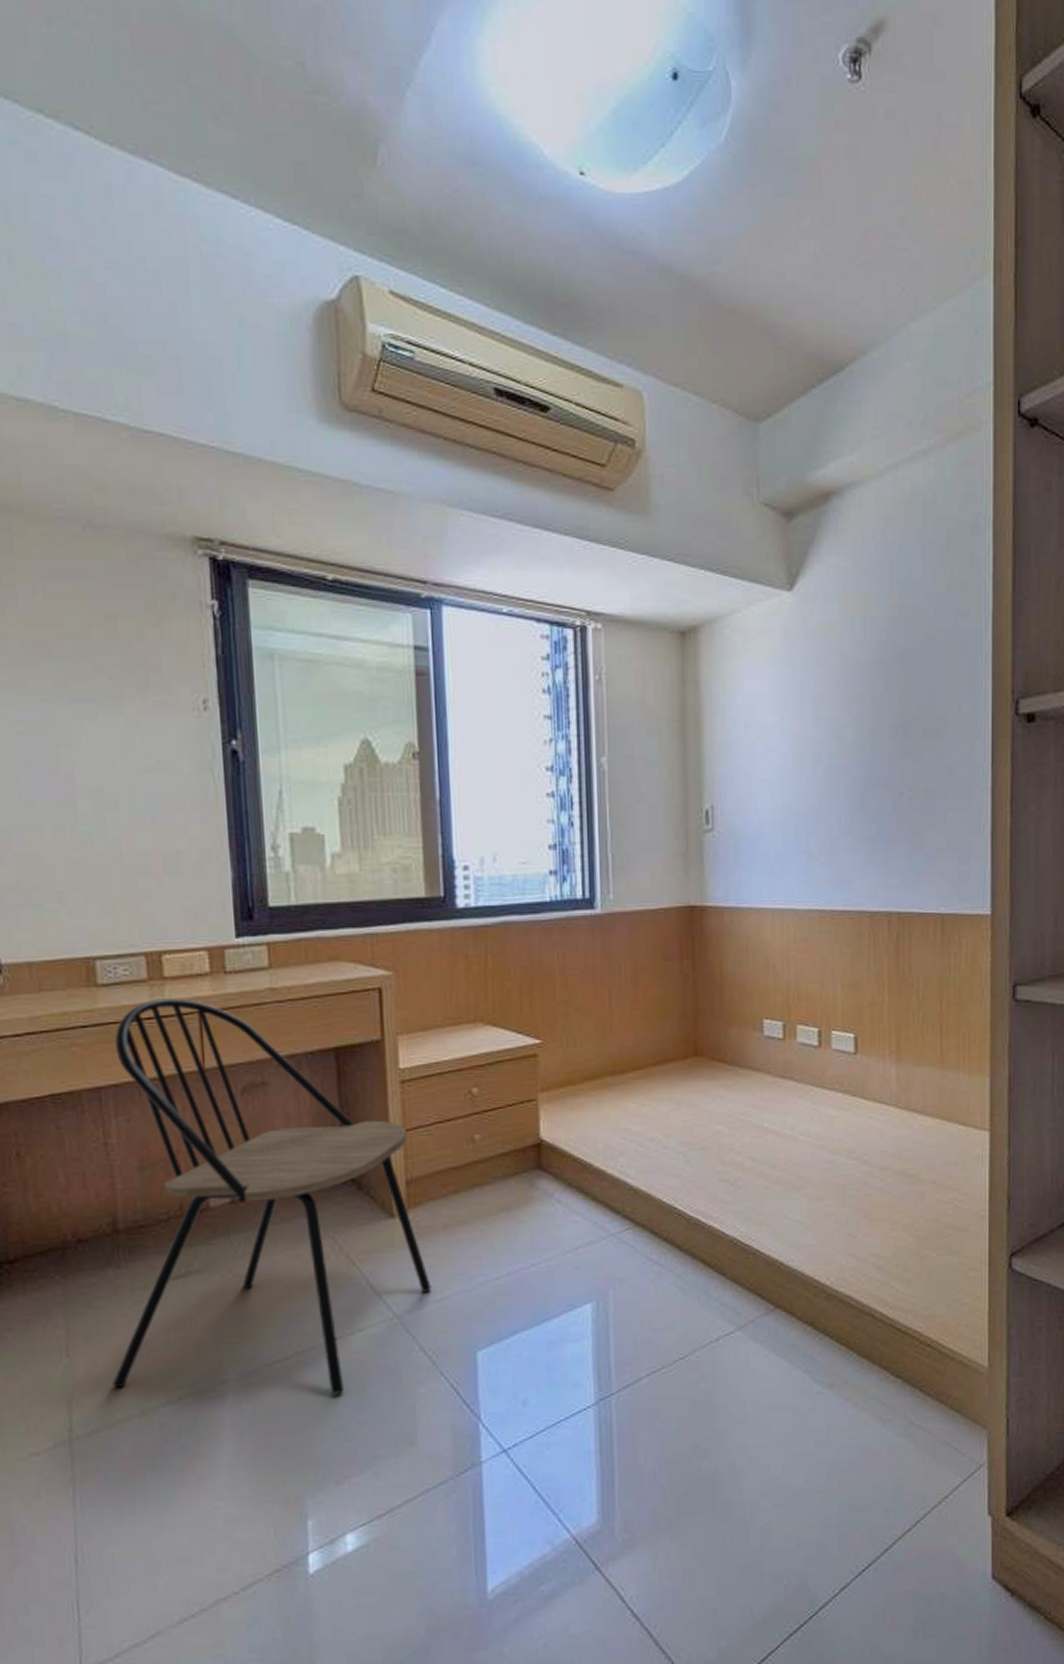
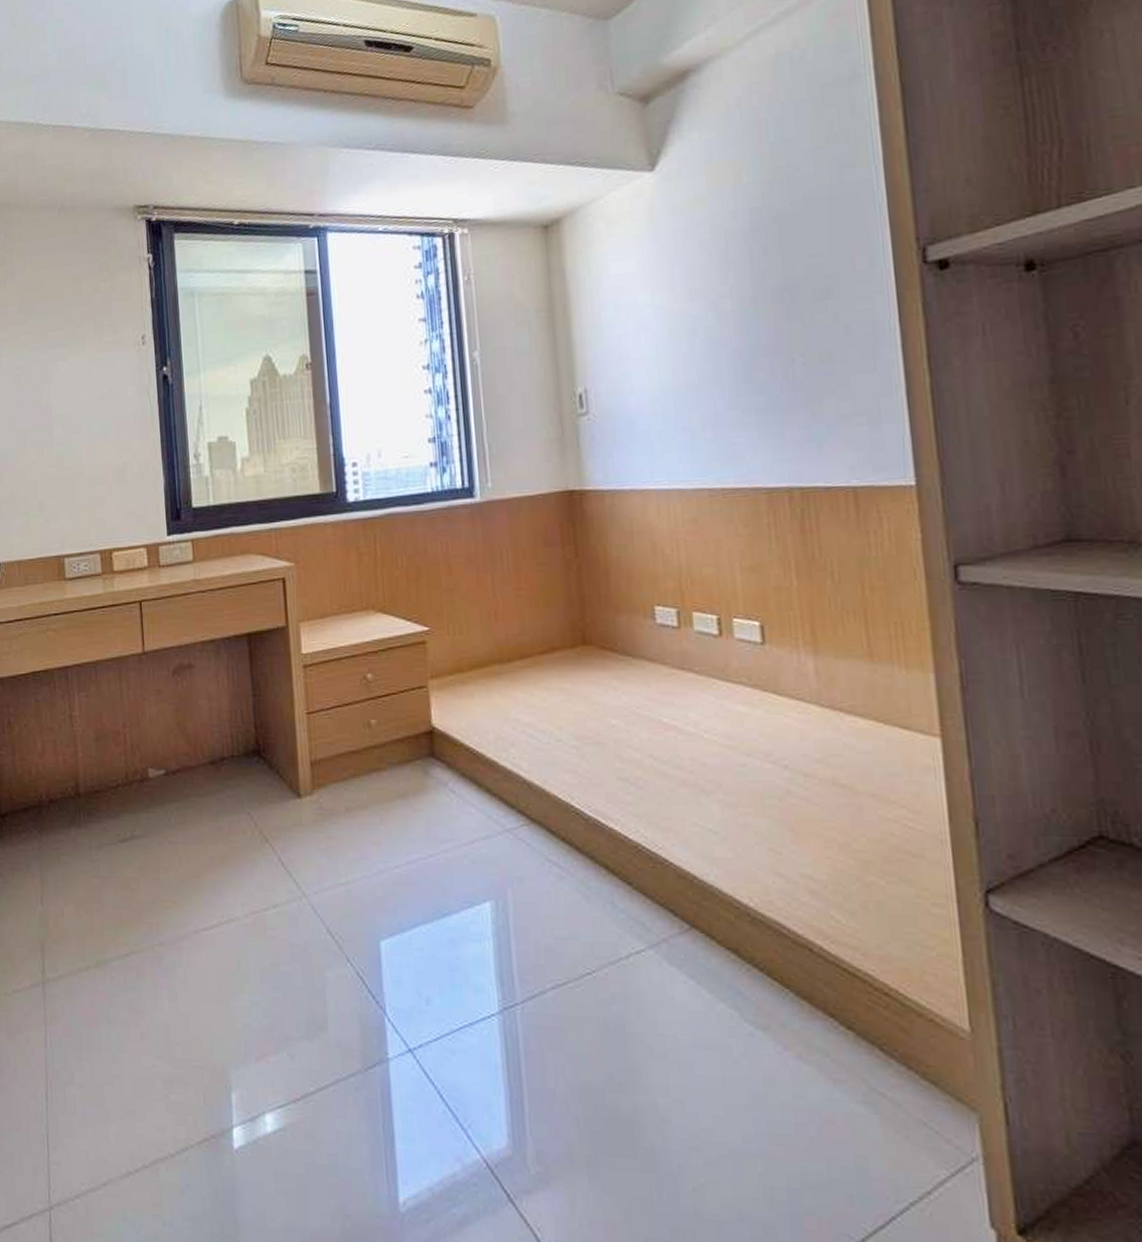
dining chair: present [111,998,431,1396] -> none [74,589,336,969]

